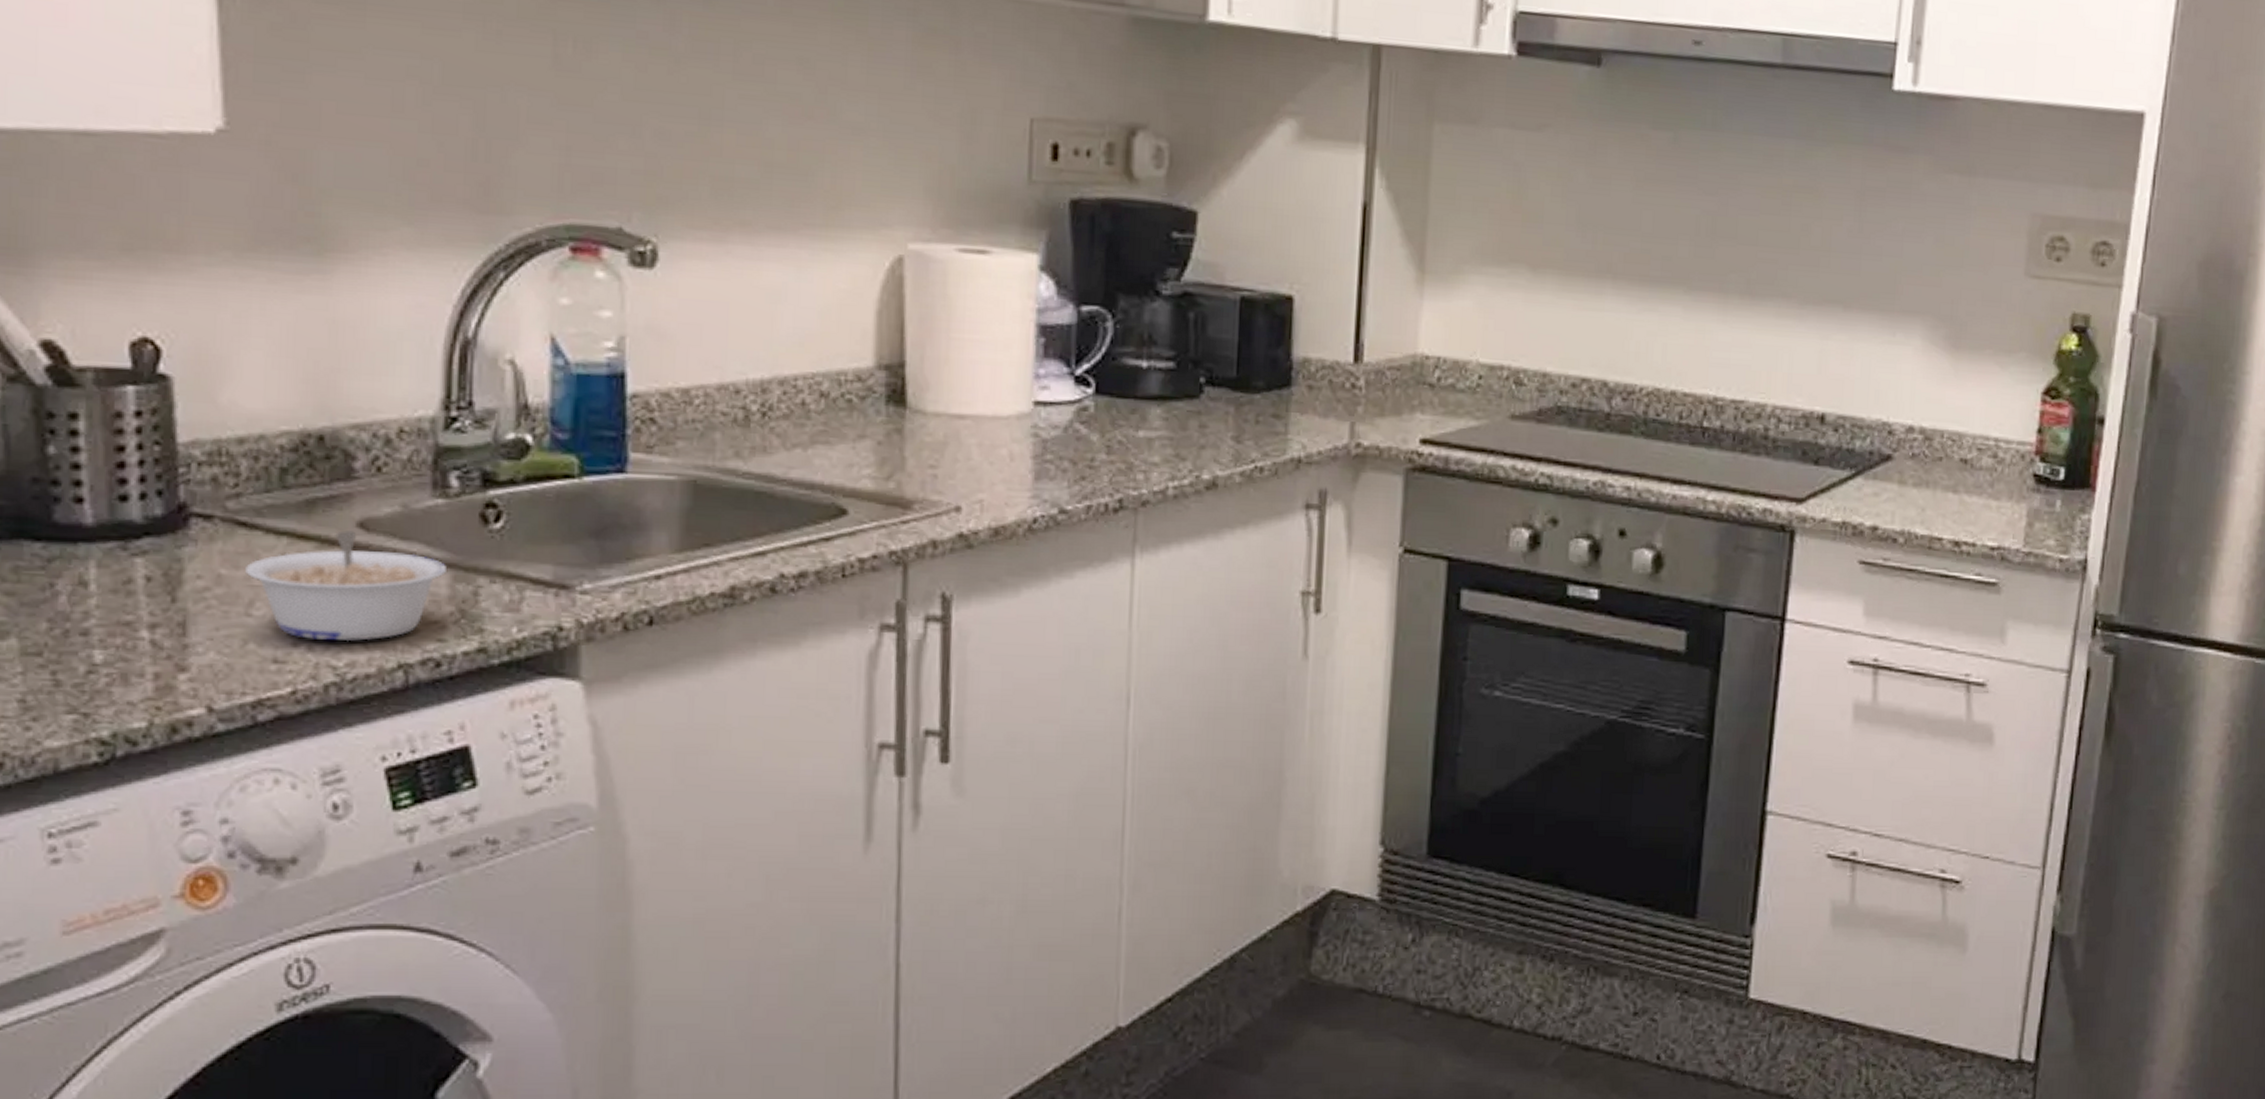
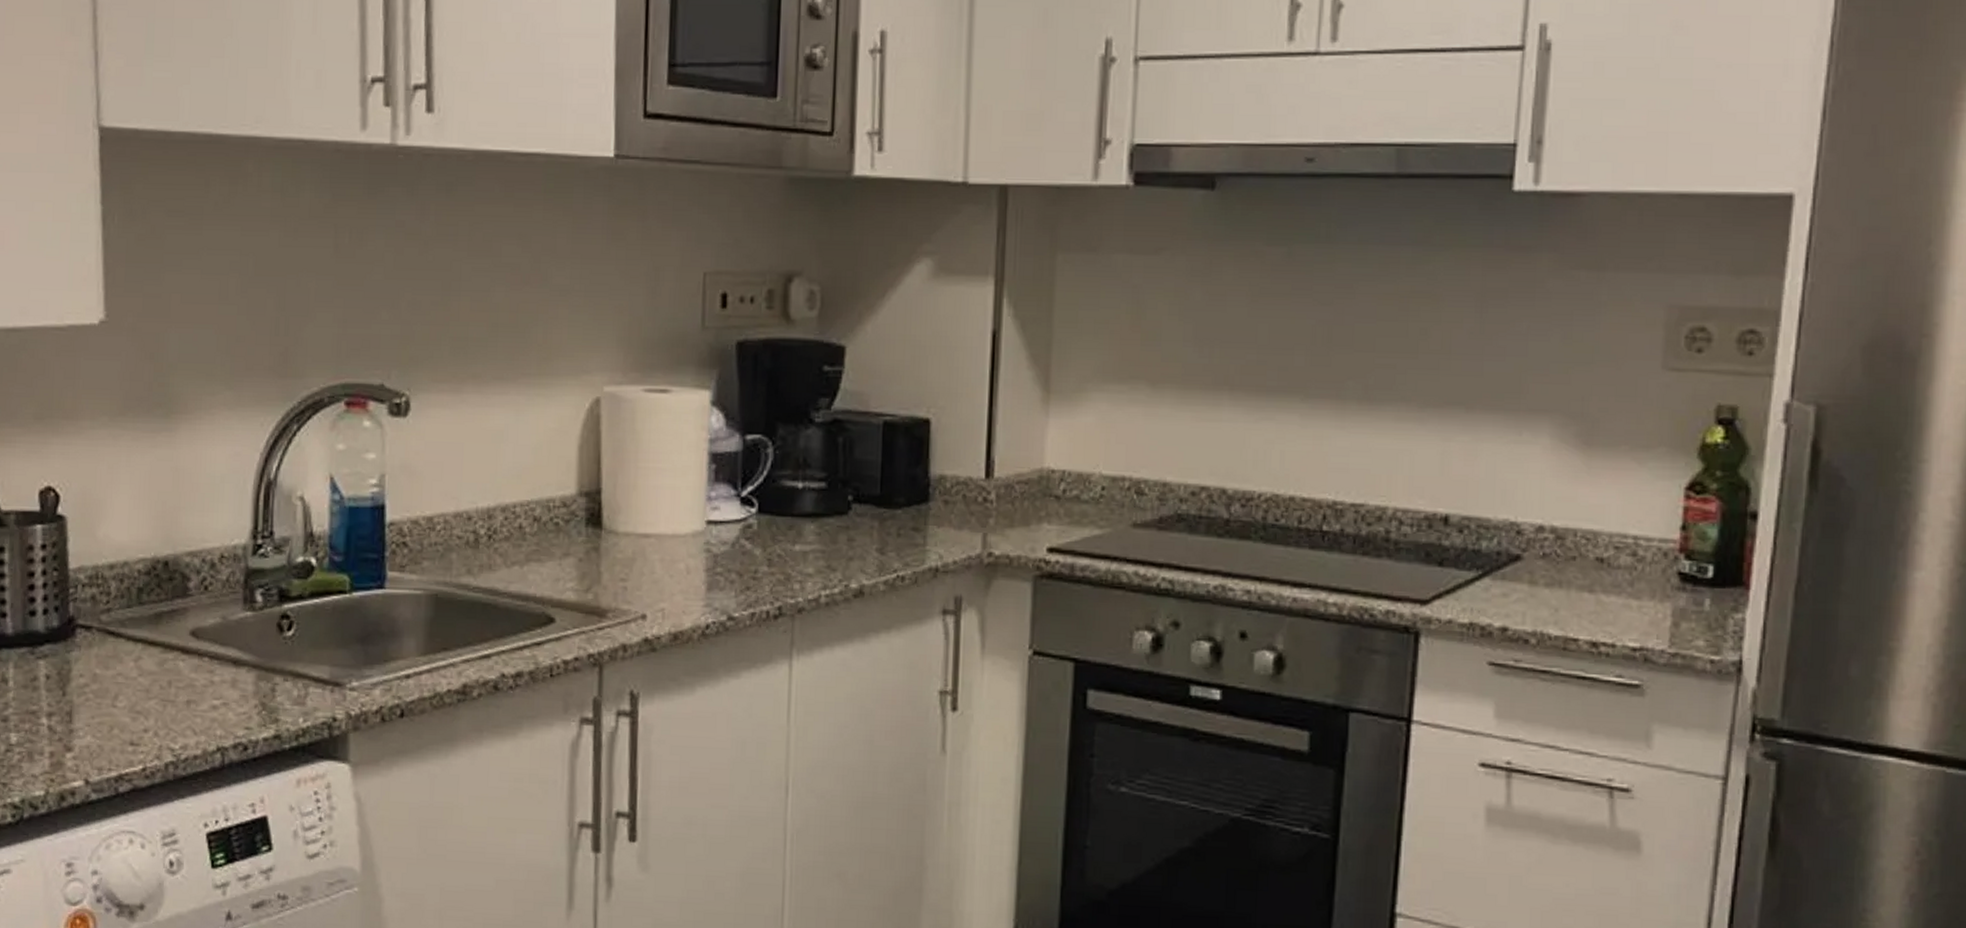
legume: present [245,530,446,642] -> none [113,638,253,729]

